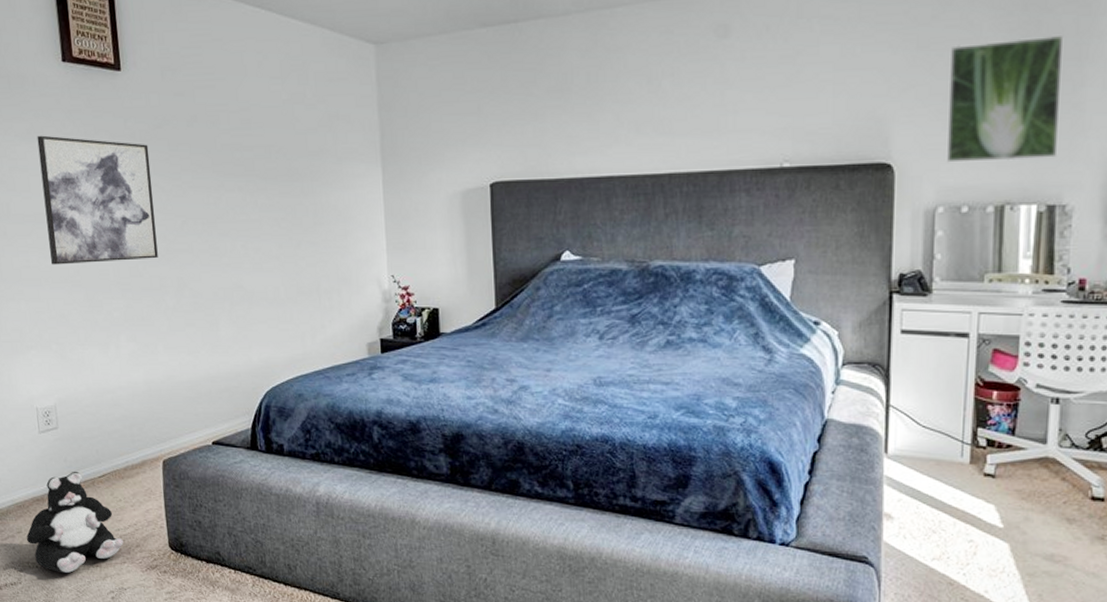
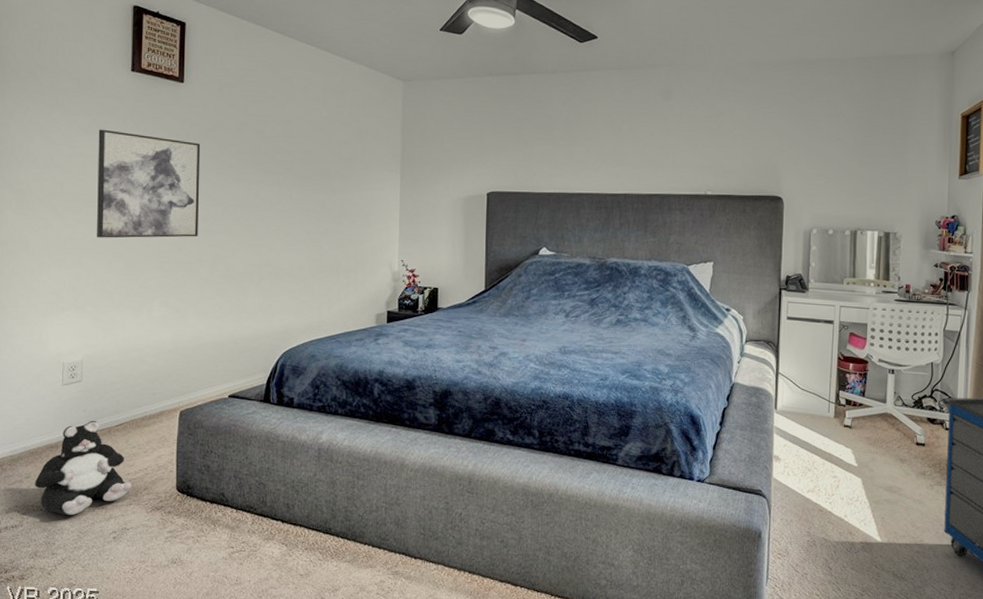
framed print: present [947,36,1062,163] -> none [819,118,893,200]

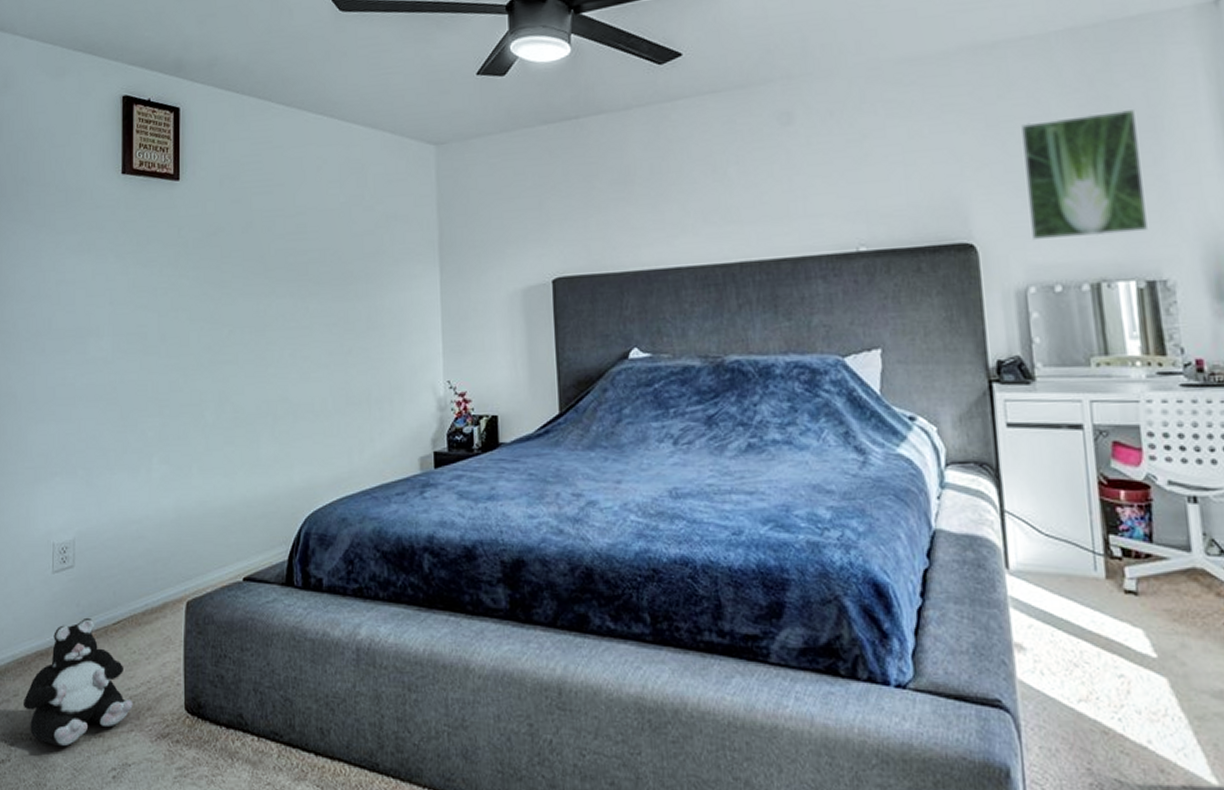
wall art: present [97,129,201,238] -> none [88,247,201,382]
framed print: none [819,118,893,200] -> present [1021,110,1148,241]

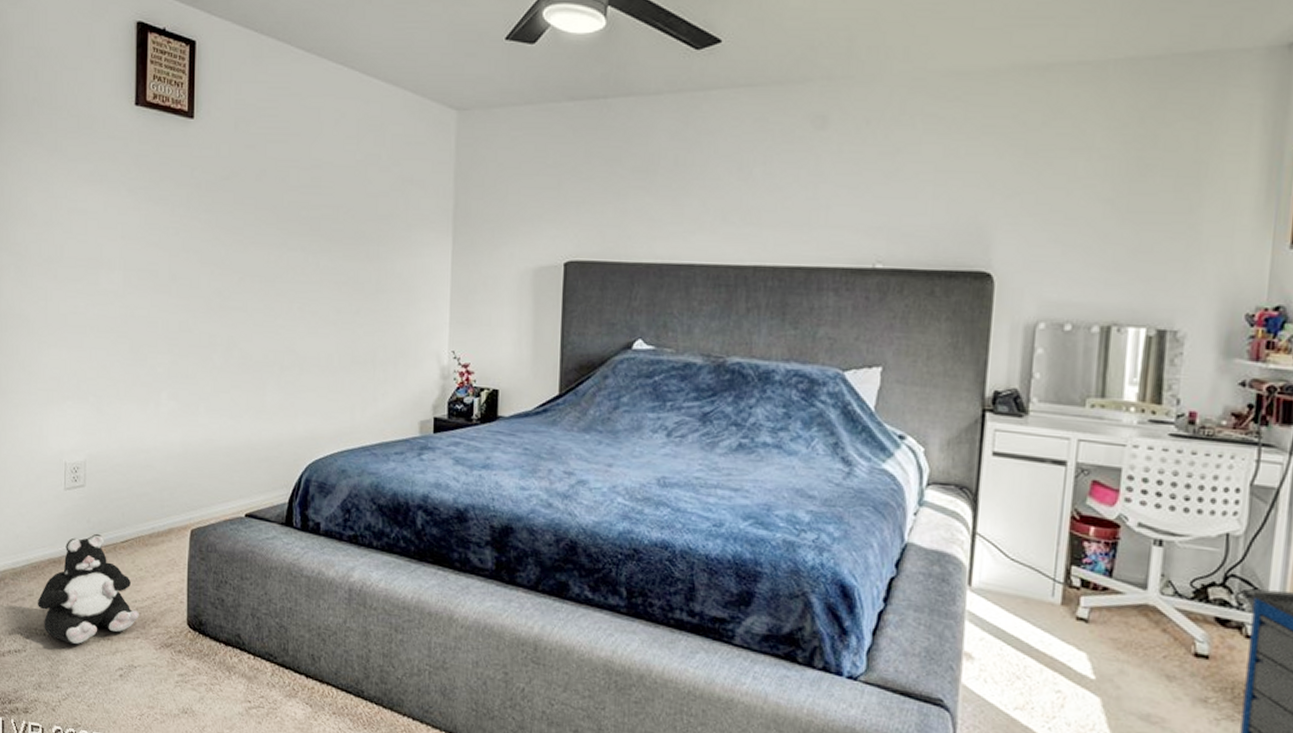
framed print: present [1021,110,1148,241] -> none [1051,152,1180,280]

